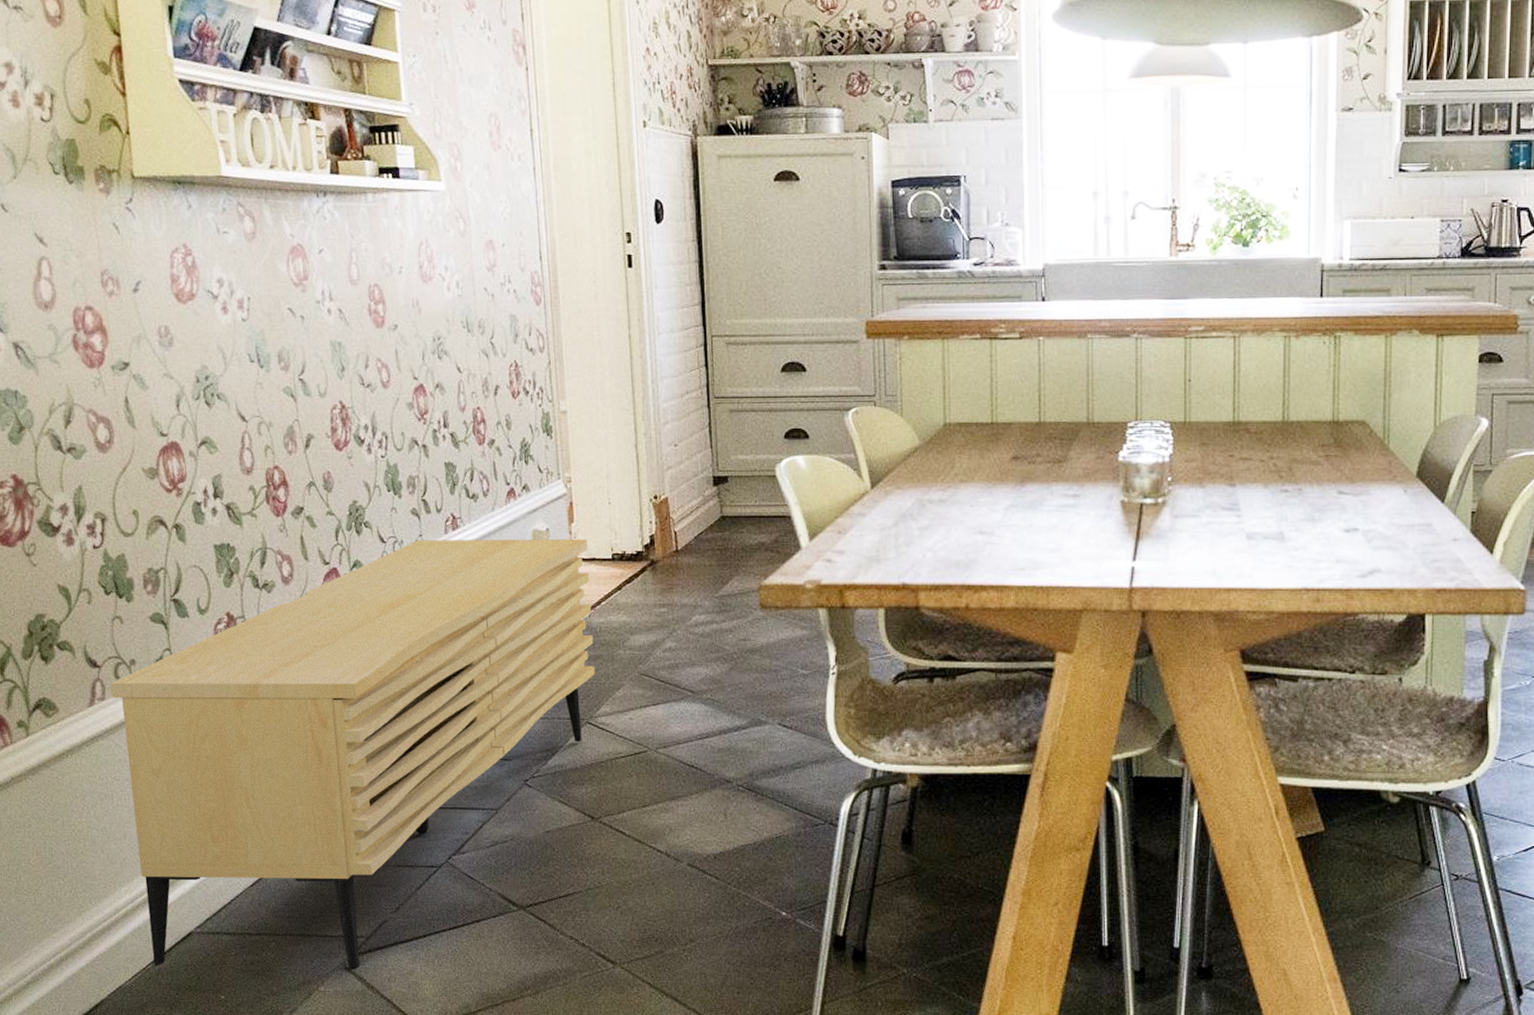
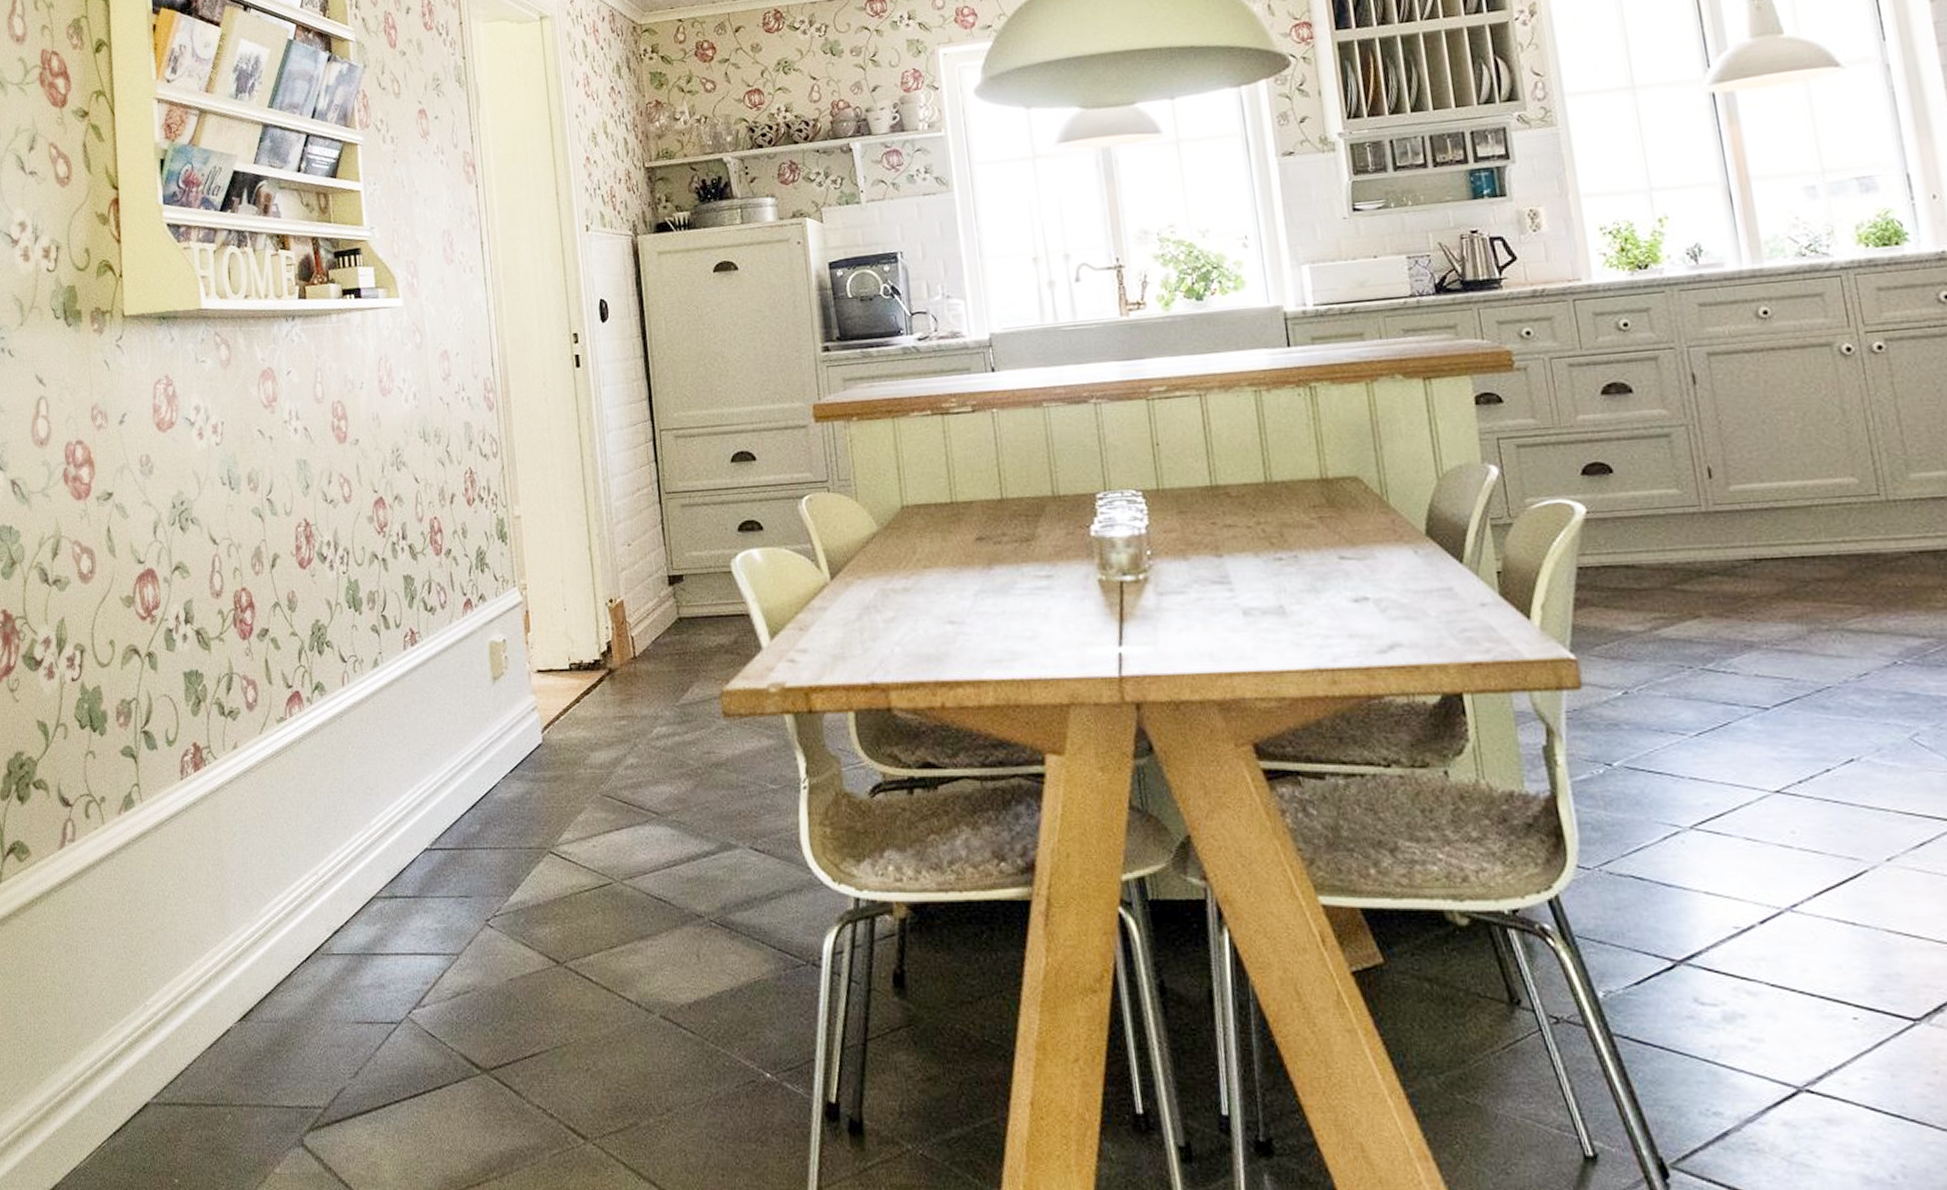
sideboard: present [110,539,596,969] -> none [80,649,556,1146]

